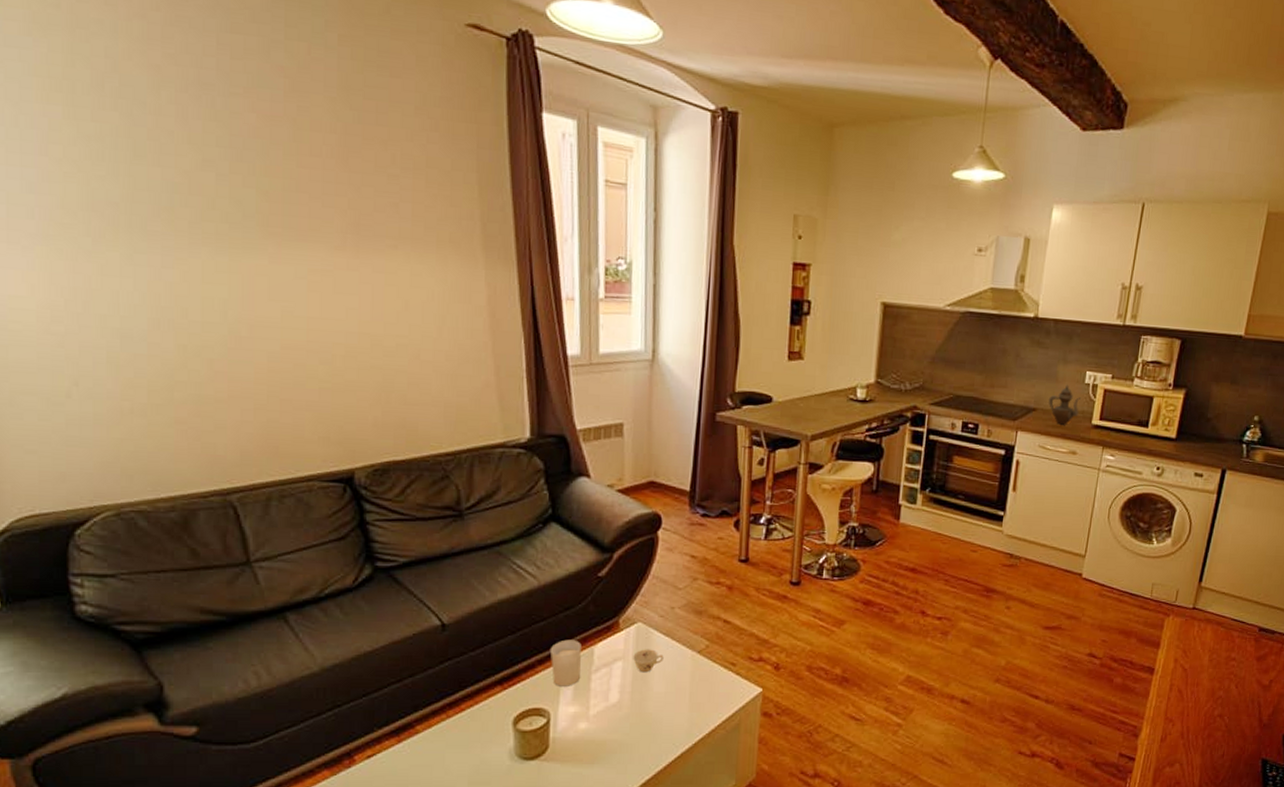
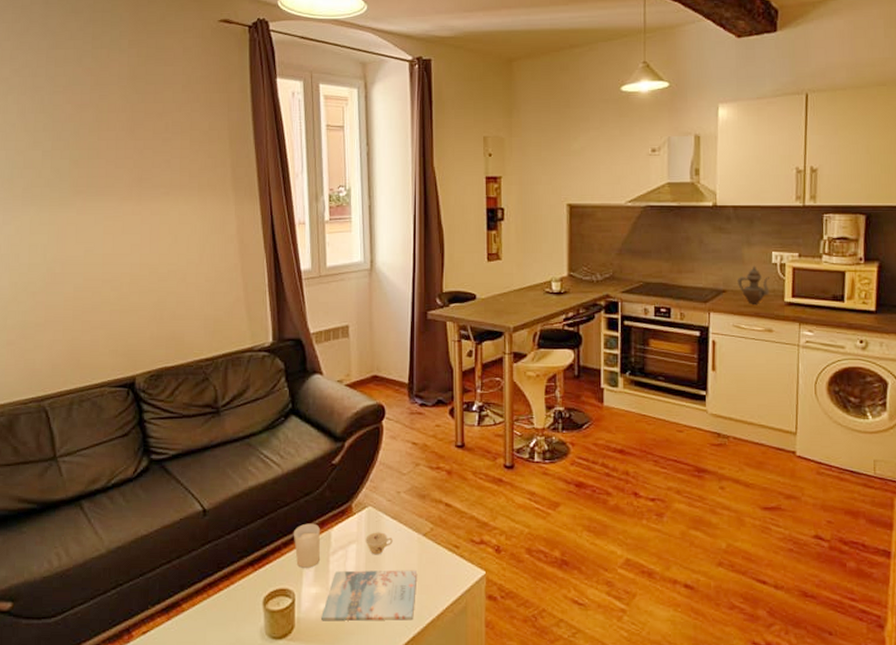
magazine: none [580,688,688,741] -> present [321,570,416,621]

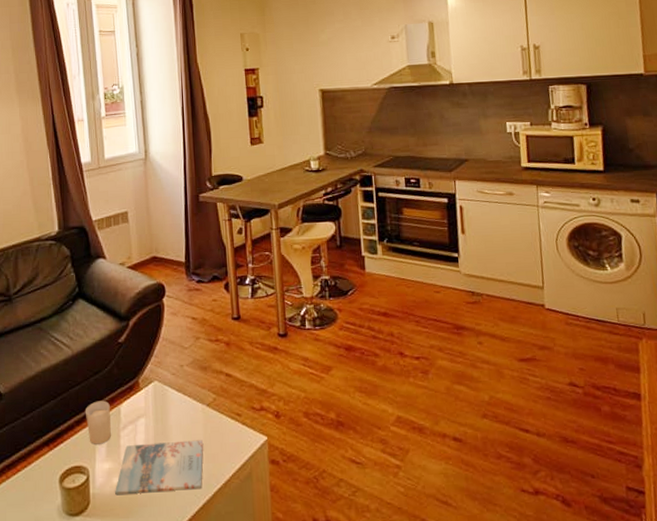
teacup: present [365,532,393,555] -> none [153,405,179,428]
teapot: present [738,265,770,304] -> none [478,135,508,171]

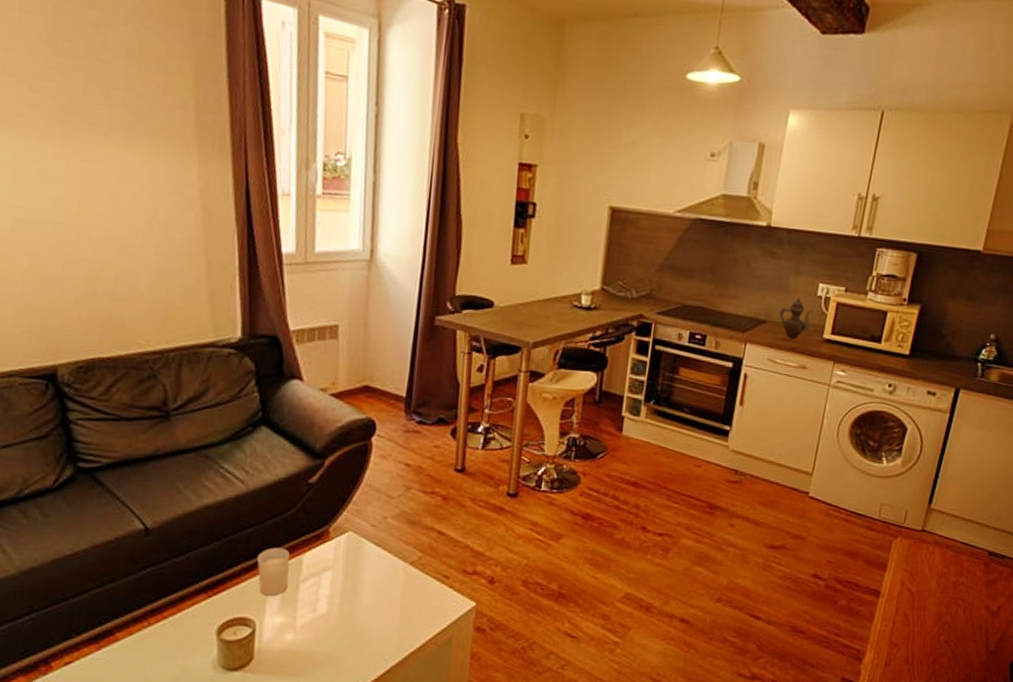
magazine: present [115,440,203,496] -> none [286,599,399,652]
teapot: none [478,135,508,171] -> present [779,297,812,339]

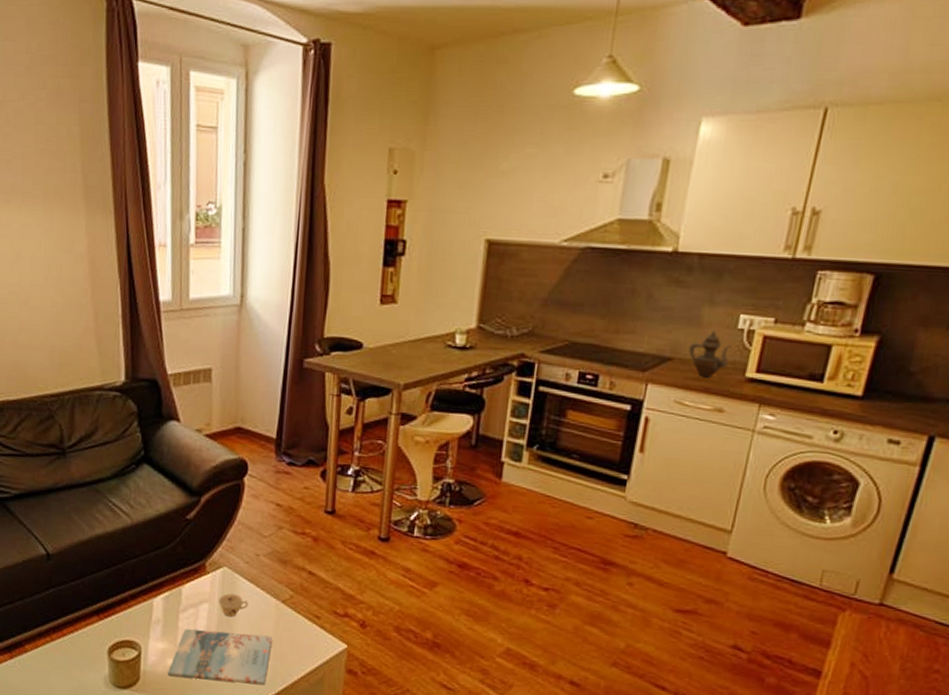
candle holder: present [256,547,290,596] -> none [141,577,170,623]
magazine: none [286,599,399,652] -> present [168,629,272,685]
teacup: none [343,559,375,584] -> present [218,593,248,617]

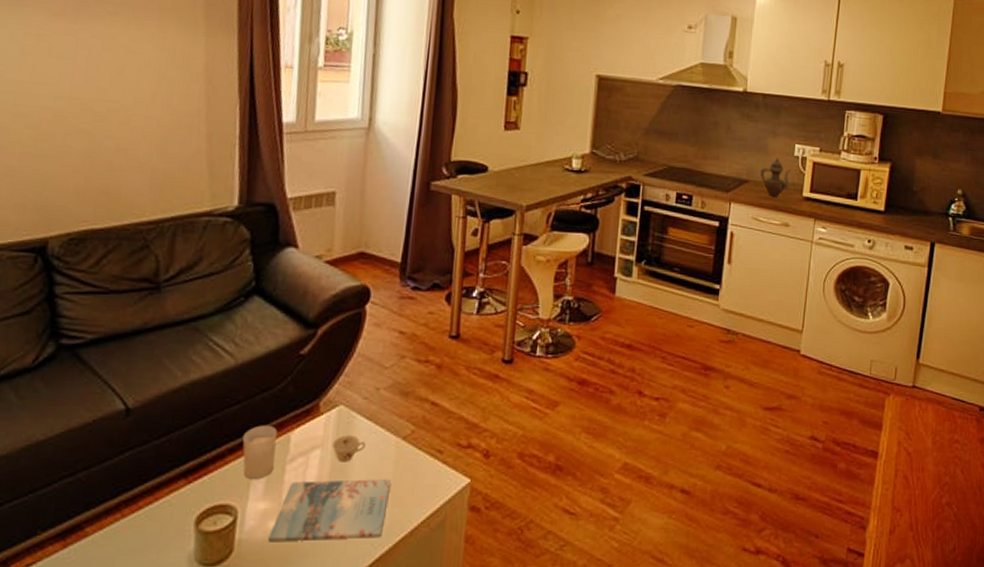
candle holder: none [141,577,170,623] -> present [242,425,277,479]

